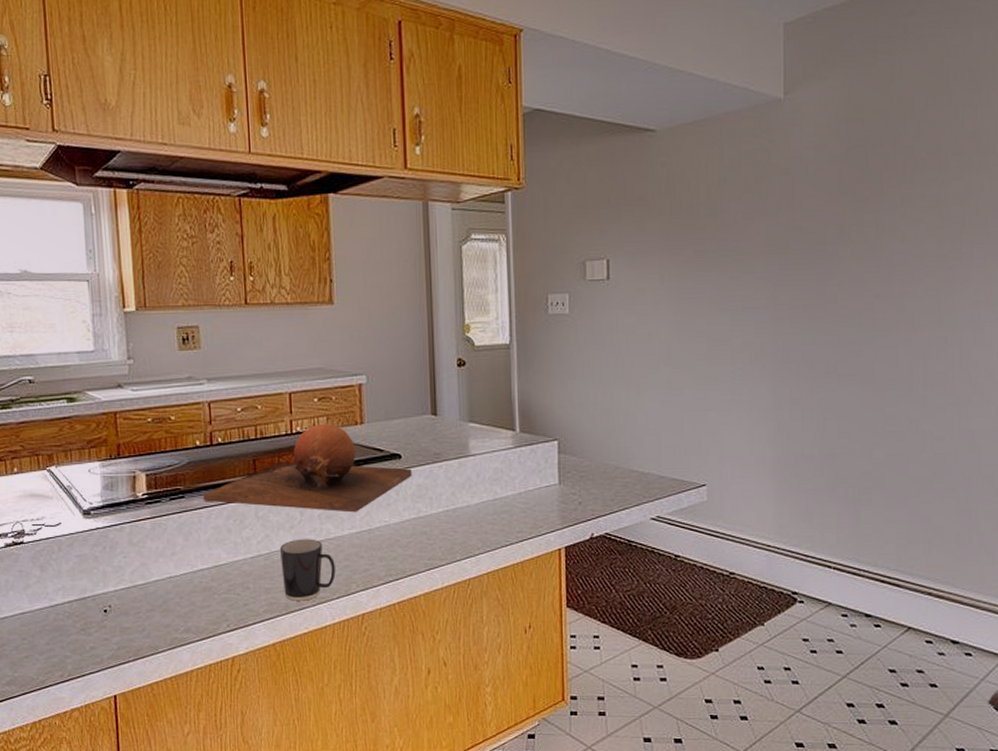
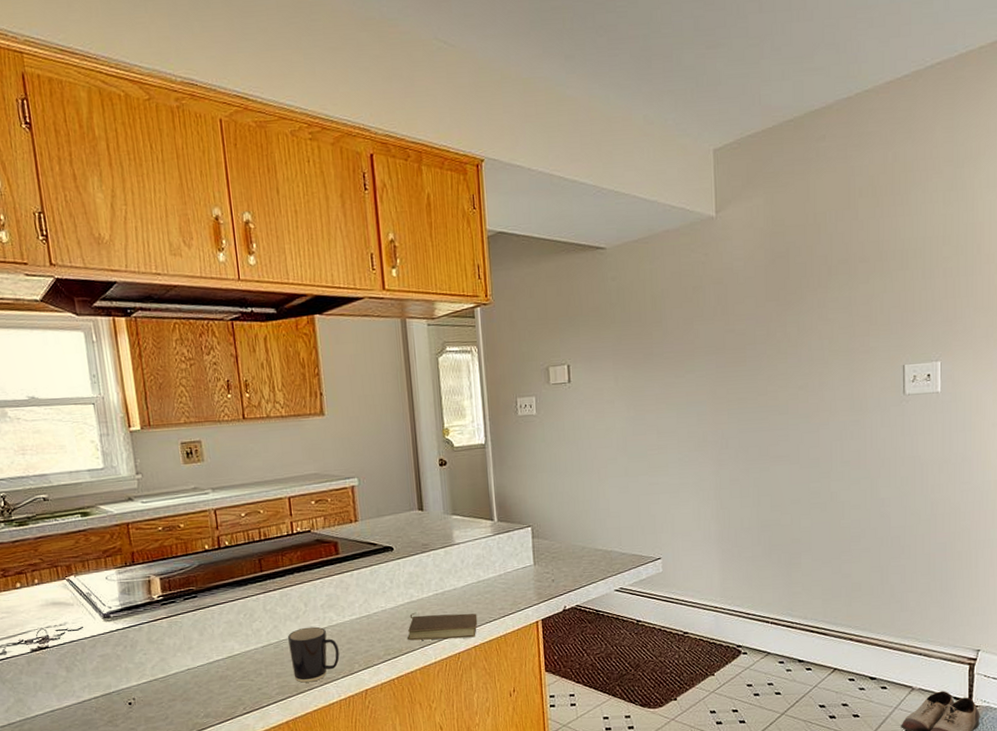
chopping board: present [202,423,412,513] -> none [214,522,404,602]
book: none [411,529,492,563] -> present [406,612,478,641]

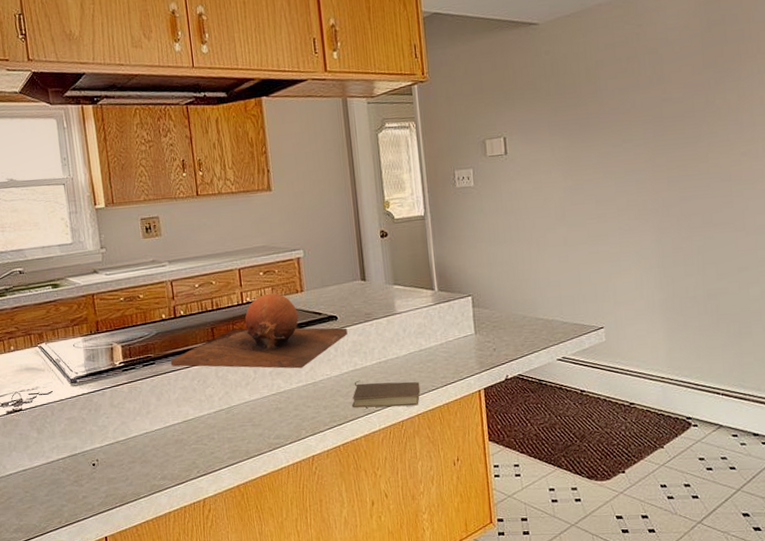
chopping board: none [214,522,404,602] -> present [170,293,348,369]
mug: present [287,626,340,683] -> none [238,393,287,448]

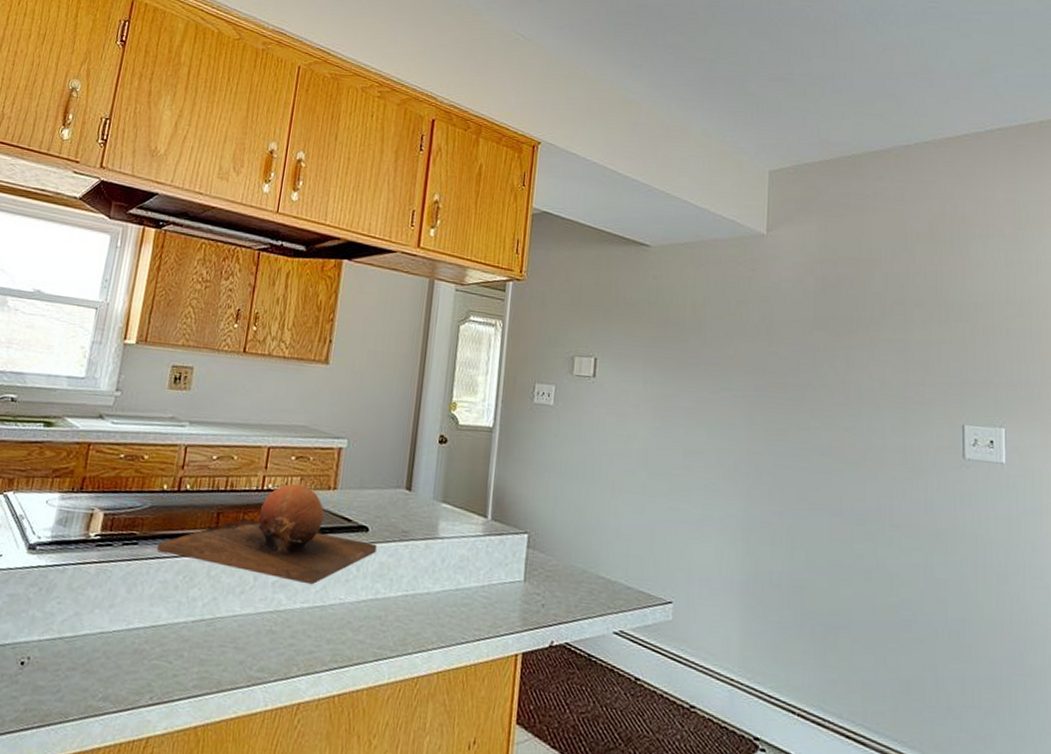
book: present [351,380,421,408] -> none [360,613,448,660]

